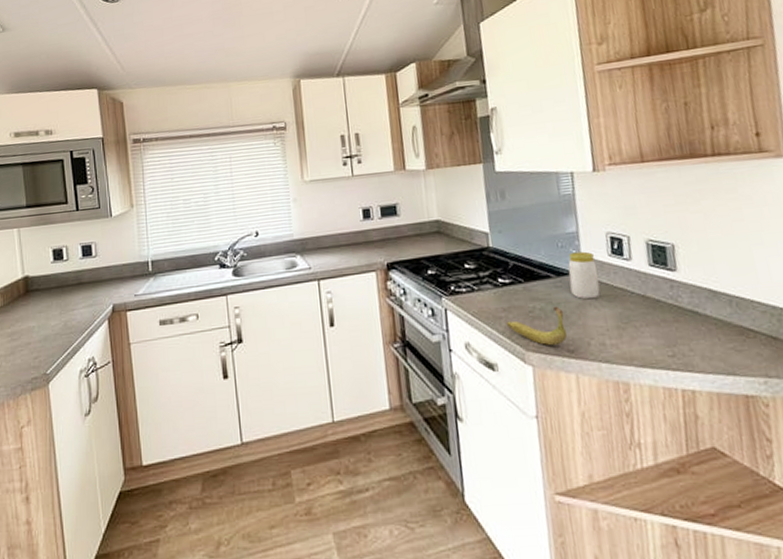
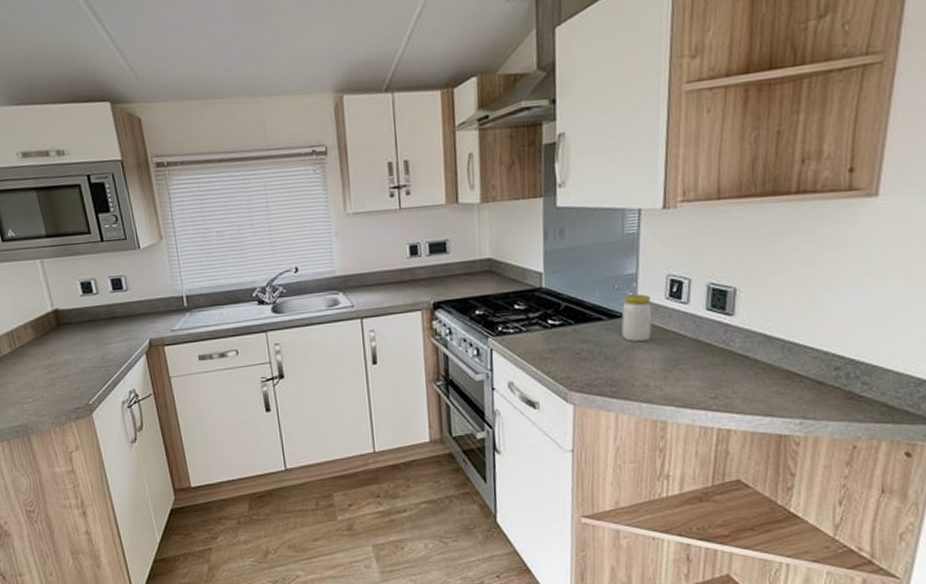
banana: present [505,305,568,346] -> none [551,348,613,387]

